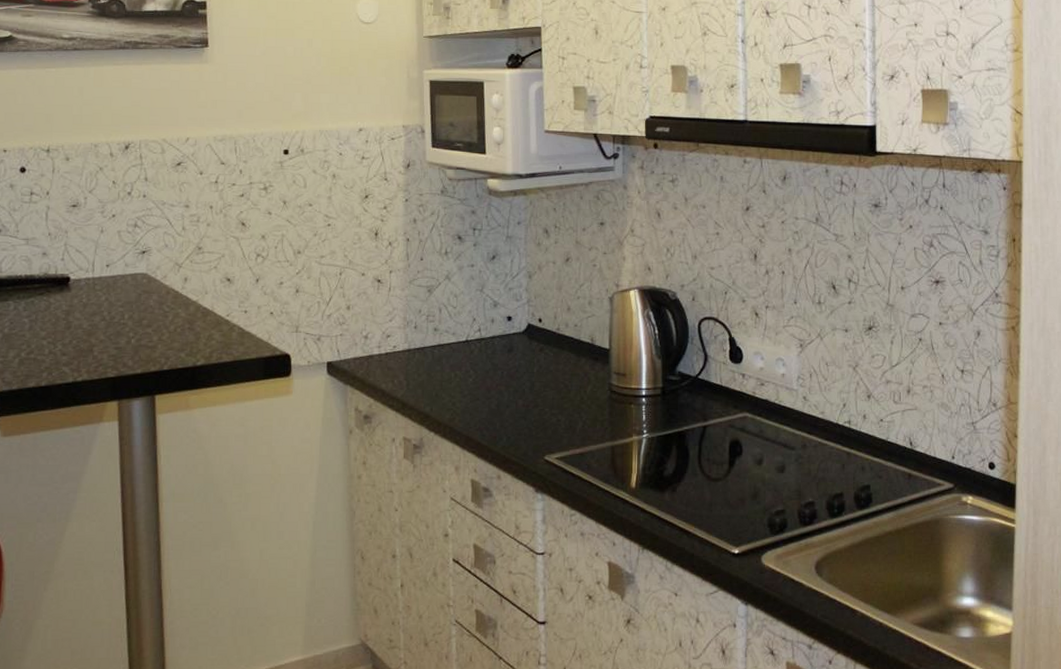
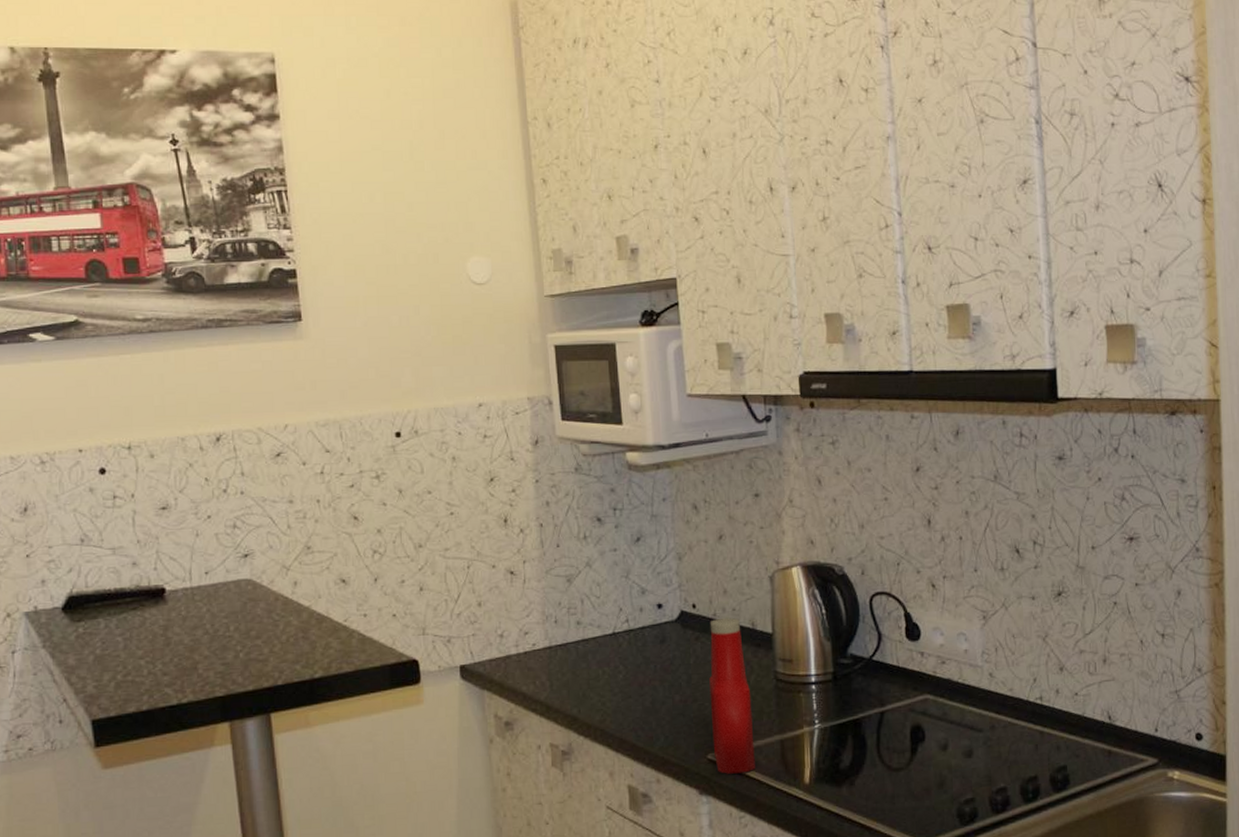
ketchup bottle: none [550,332,588,475] -> present [709,617,755,774]

